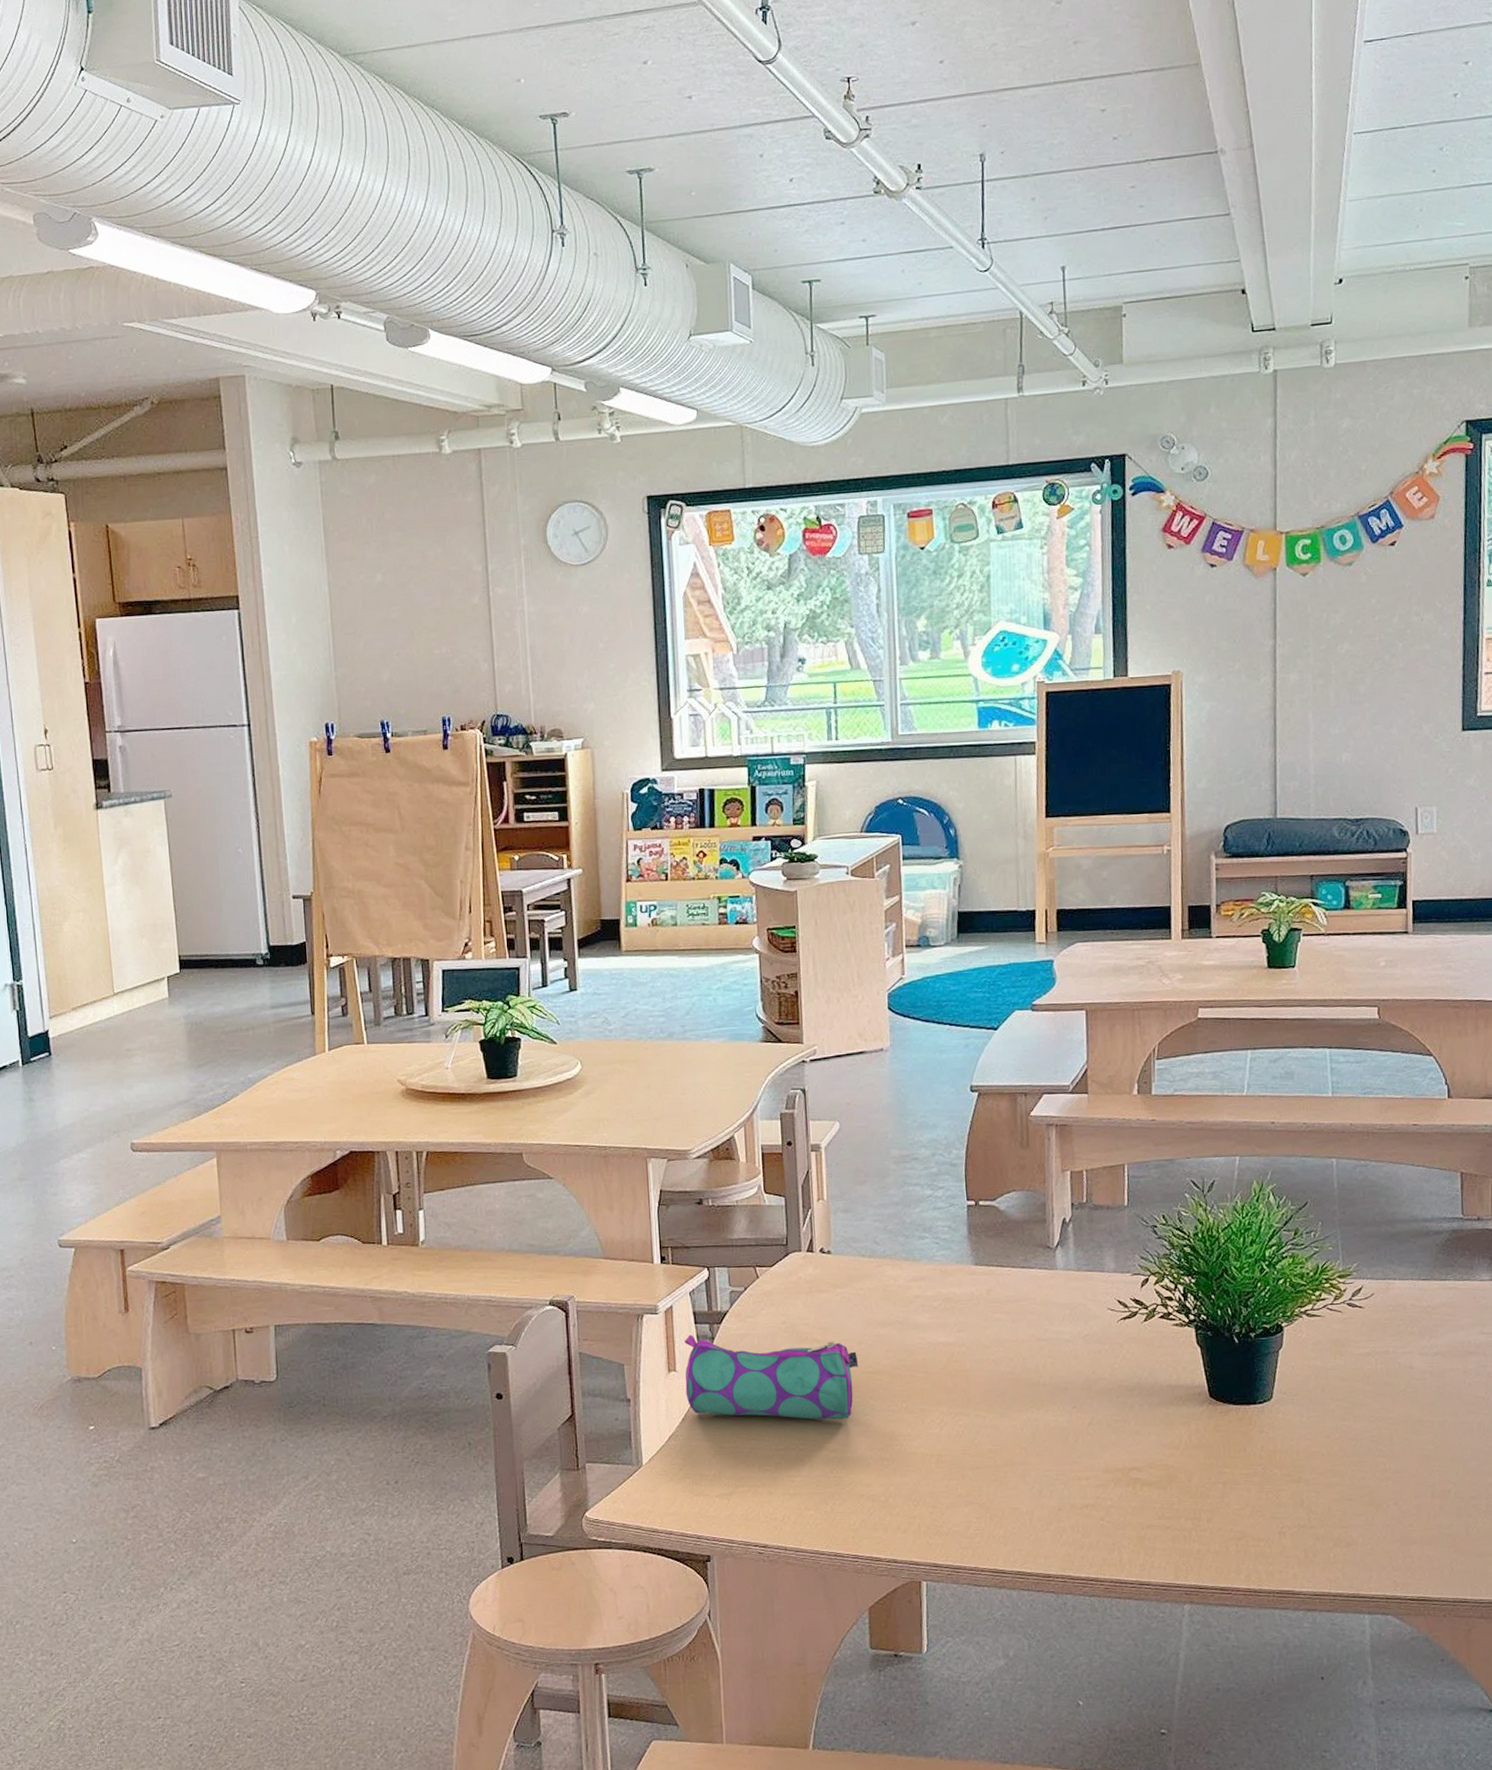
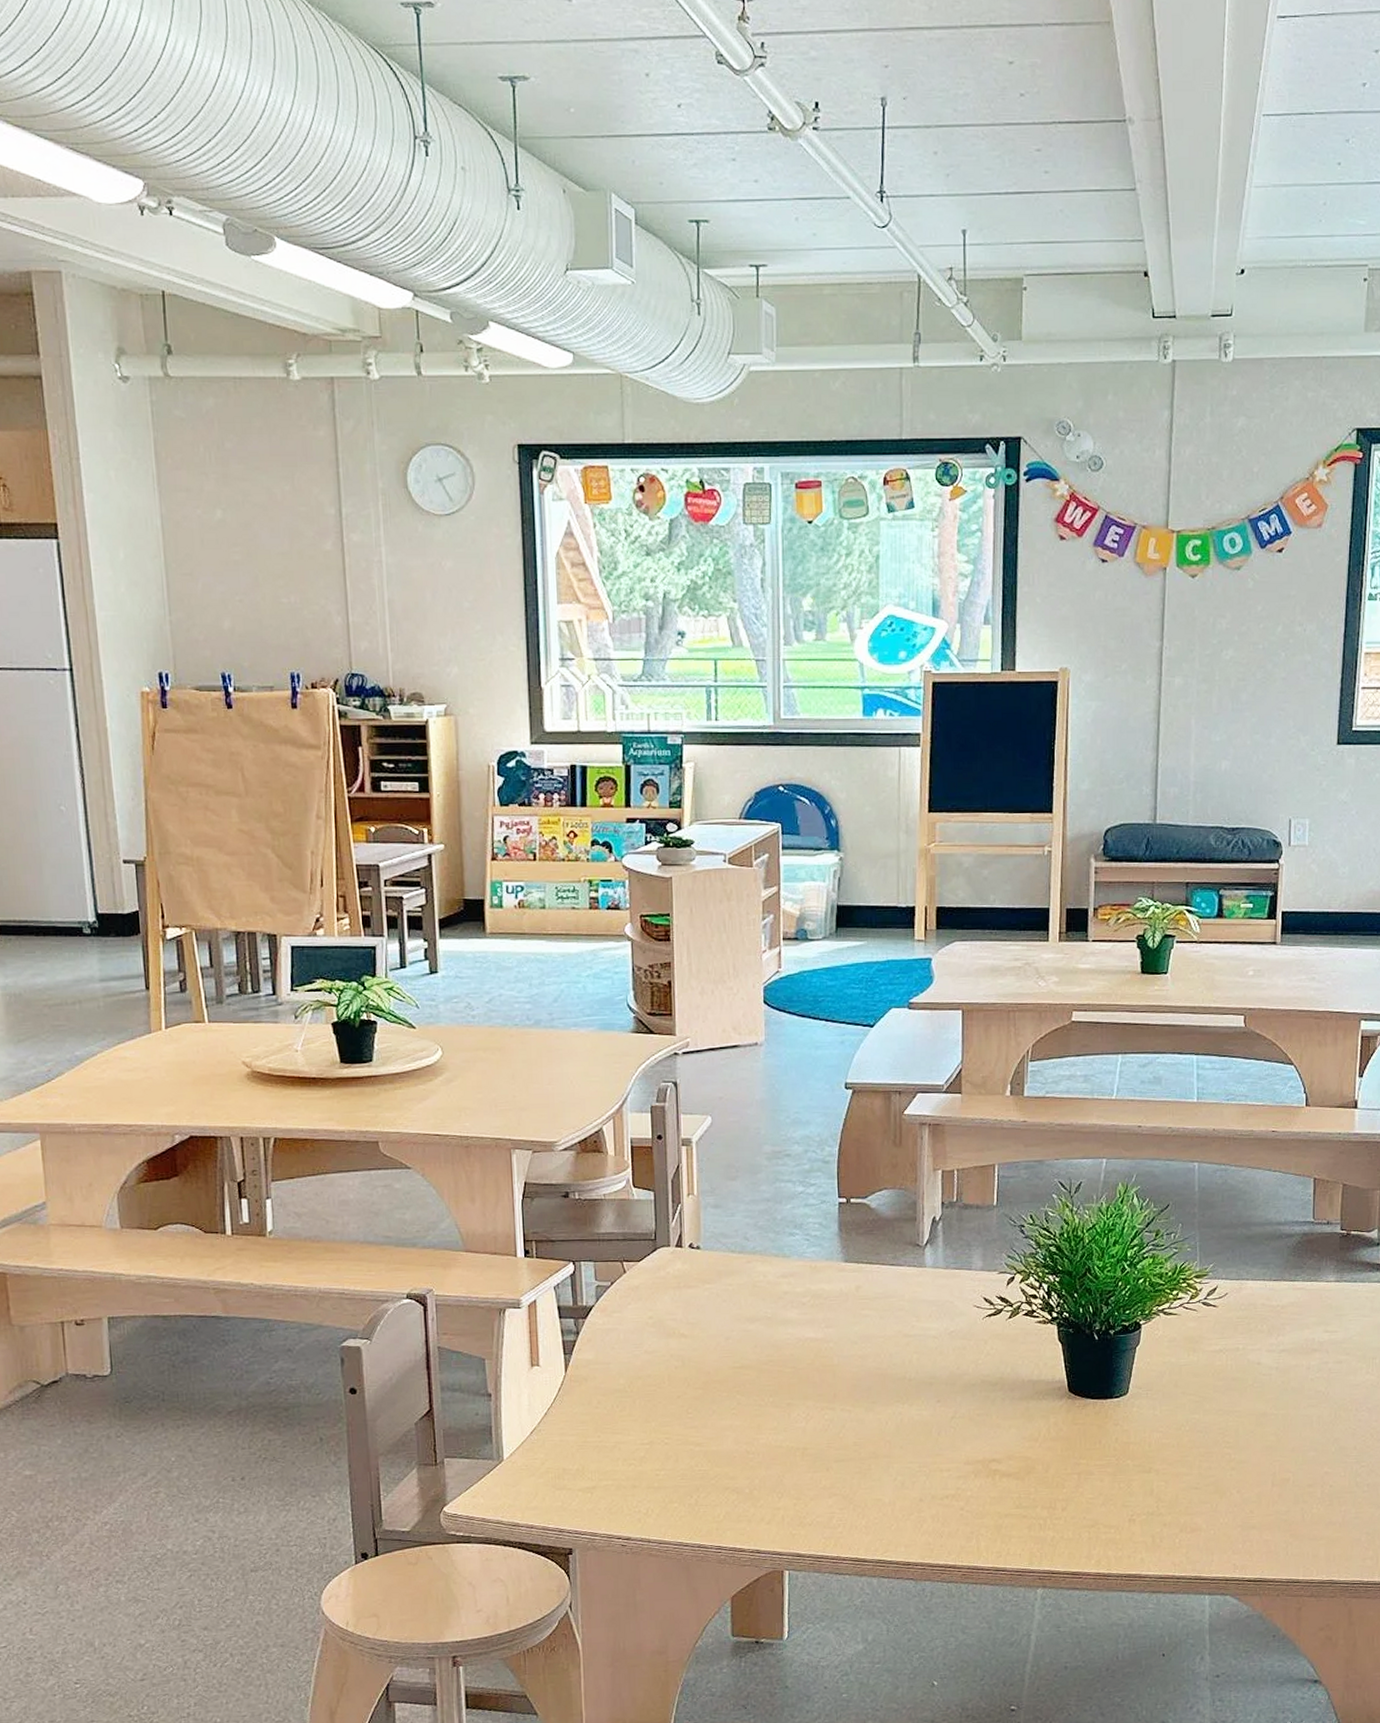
pencil case: present [684,1334,859,1420] -> none [547,1329,726,1414]

